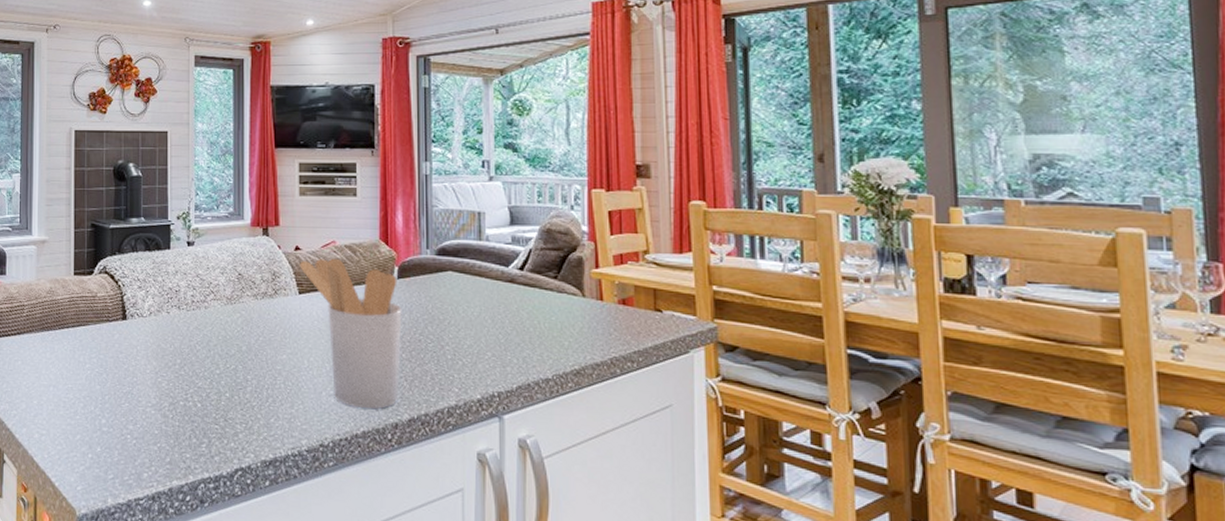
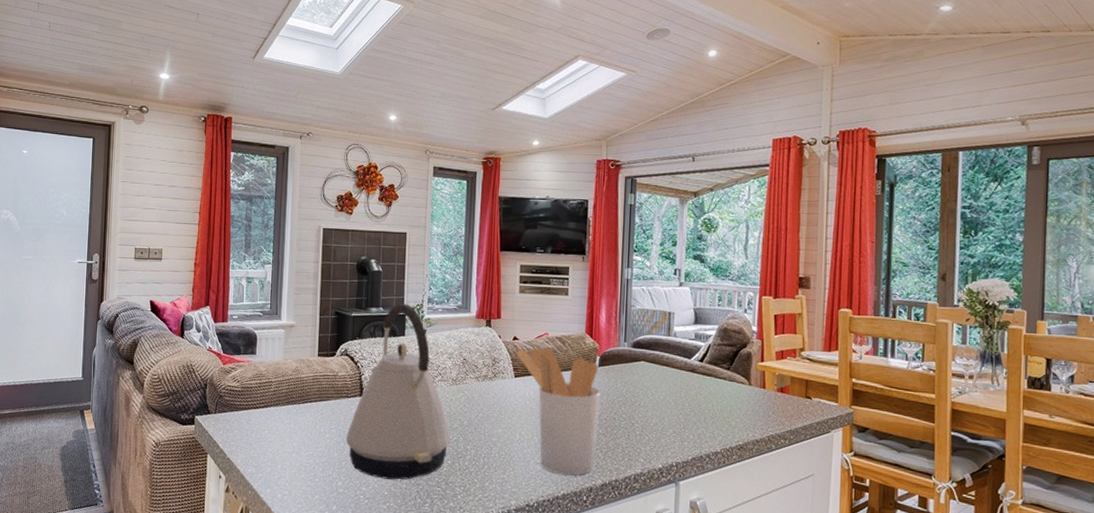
kettle: none [108,212,227,416] -> present [345,304,451,480]

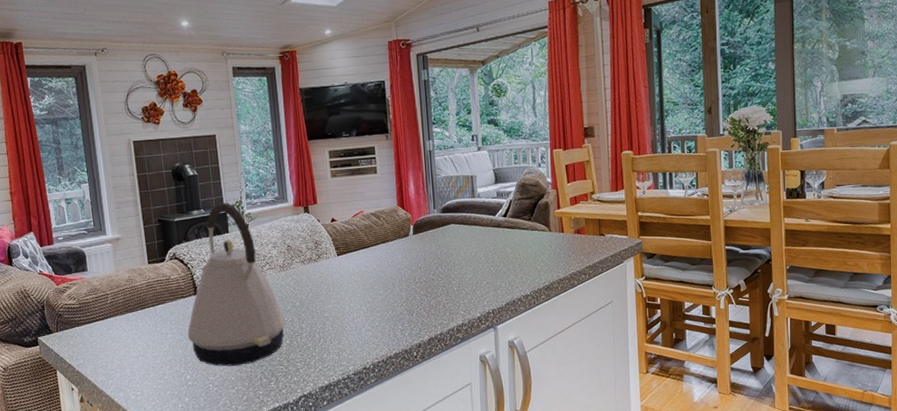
utensil holder: present [516,347,601,476] -> none [336,224,420,337]

